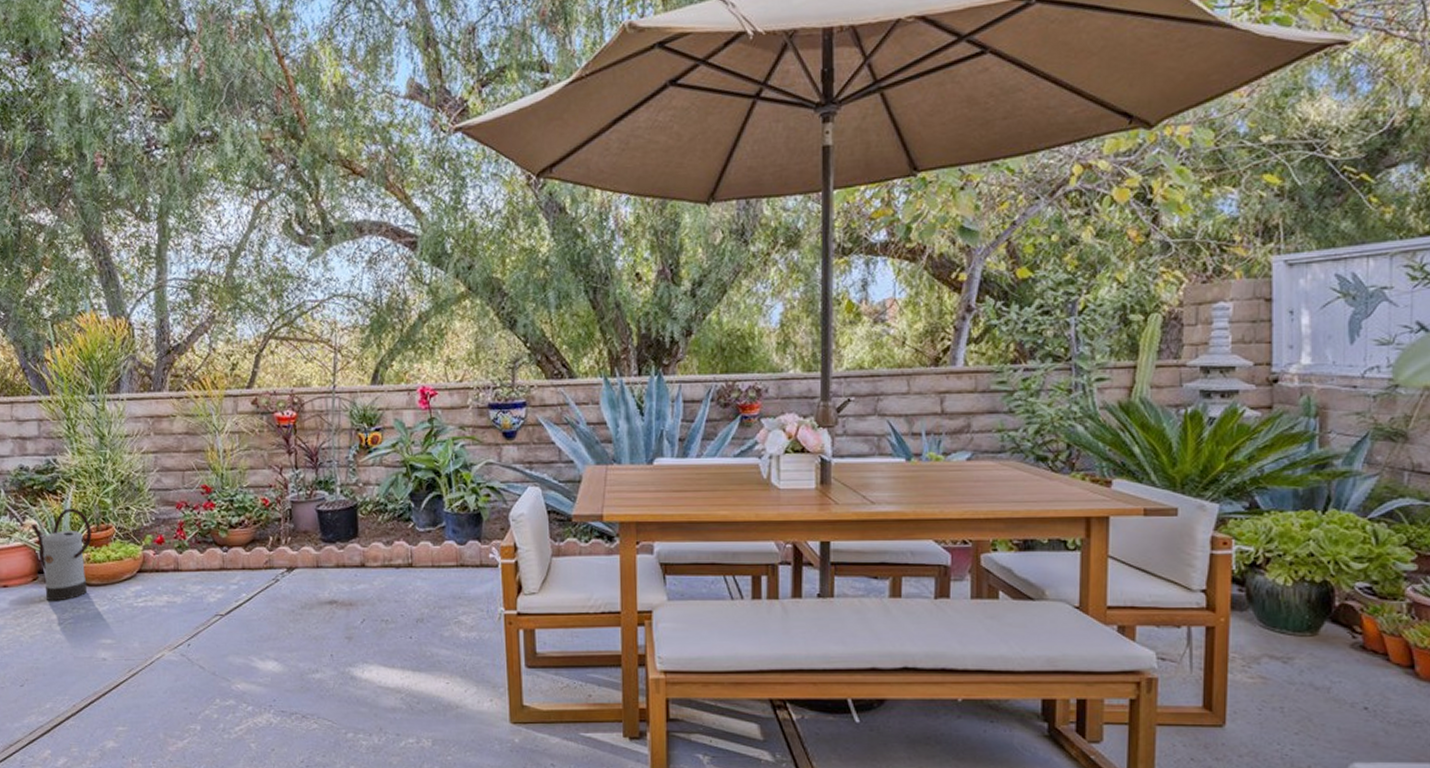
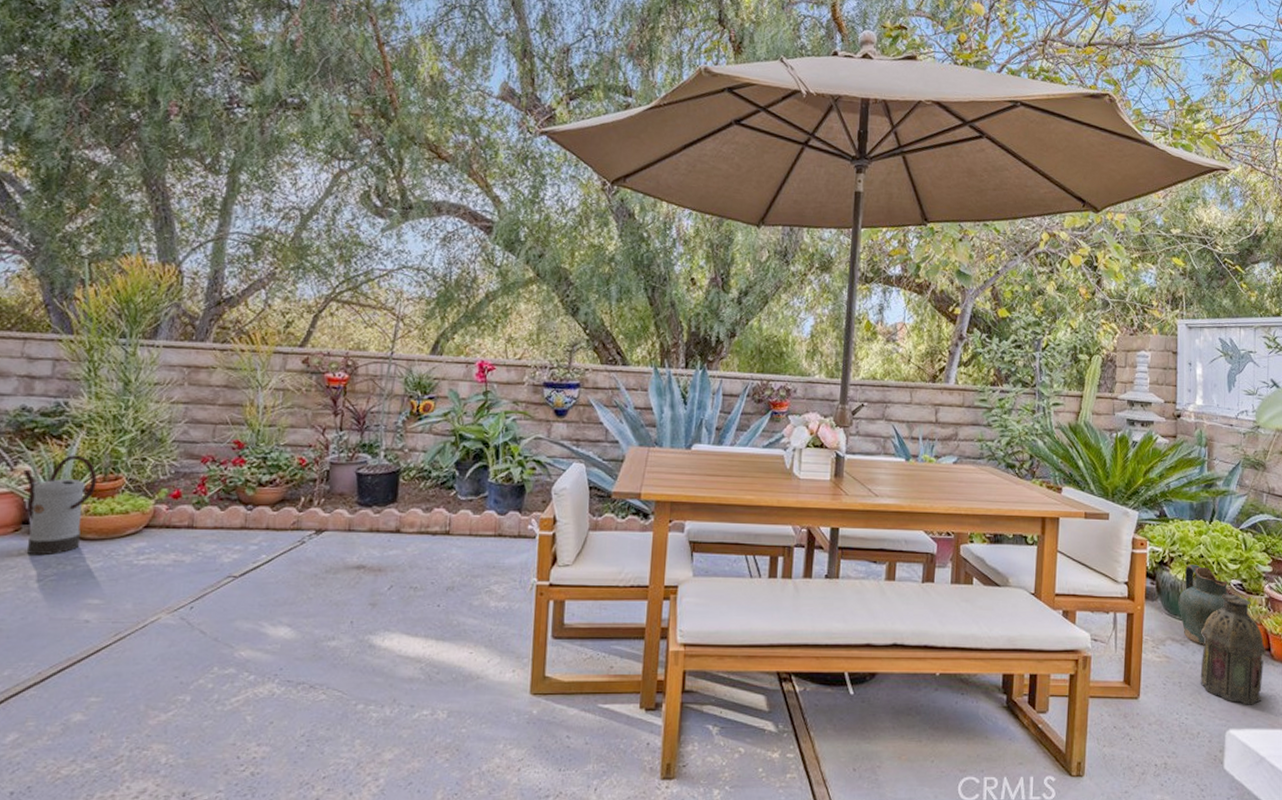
ceramic jug: none [1277,566,1352,662] -> present [1178,565,1229,645]
lantern: none [1311,600,1408,734] -> present [1200,594,1266,705]

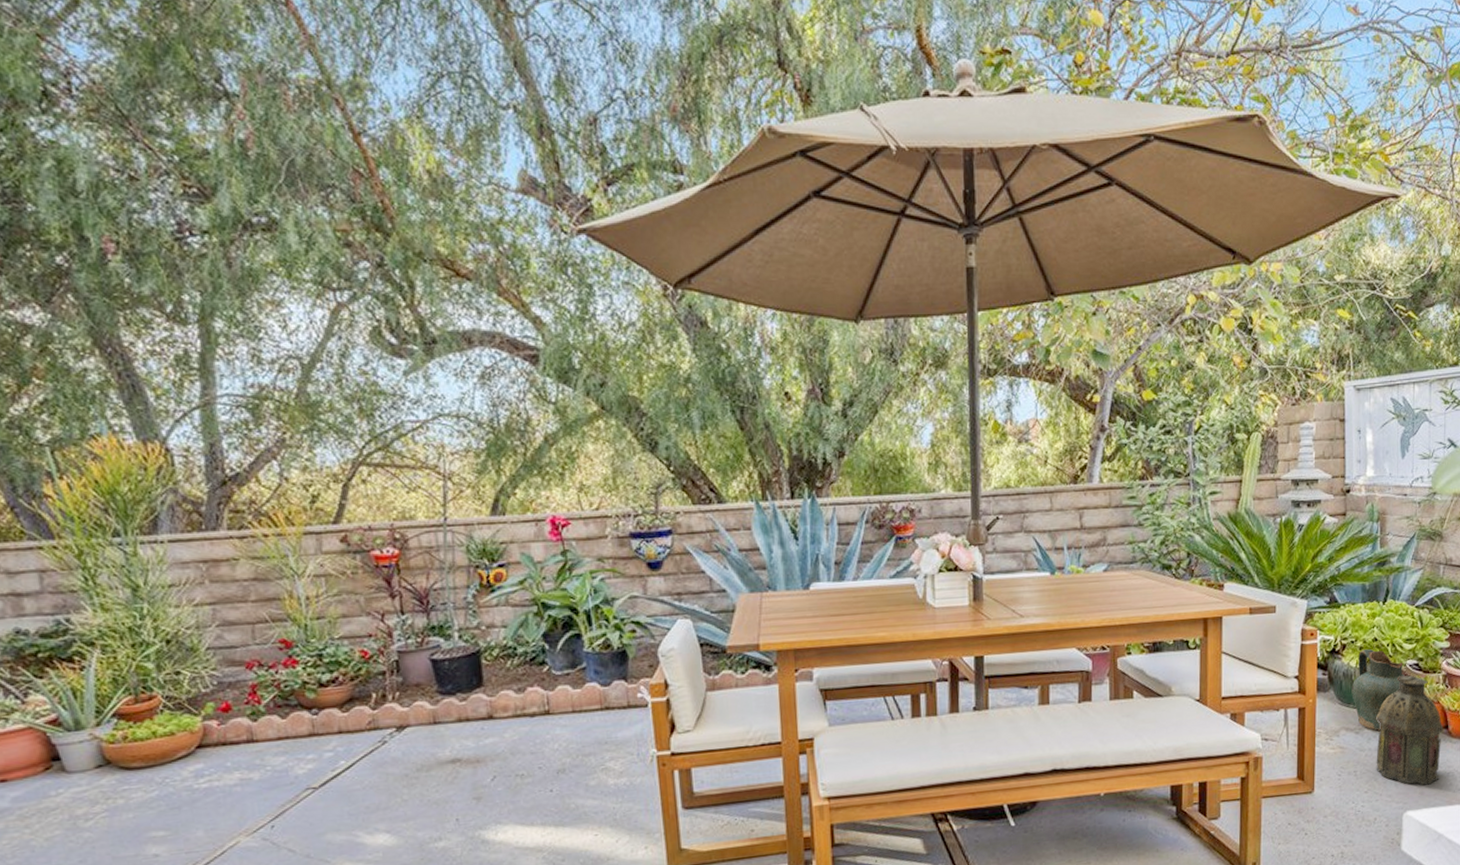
watering can: present [23,455,97,556] -> none [37,677,129,793]

